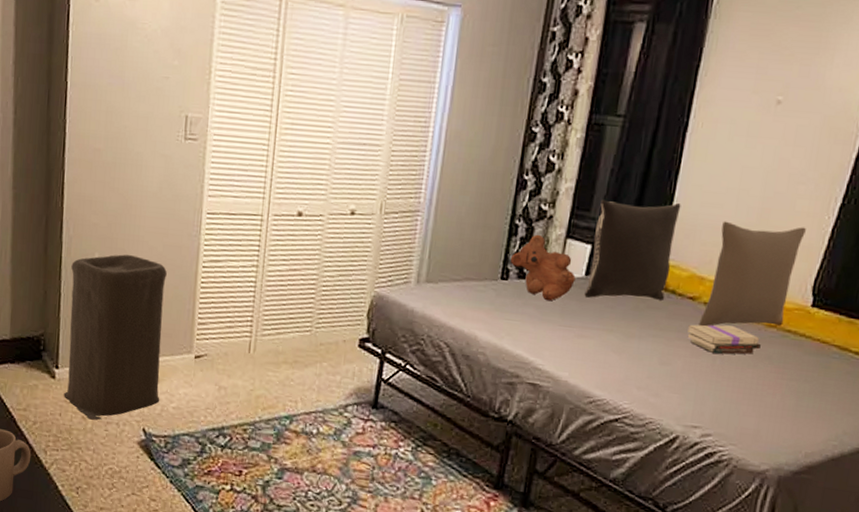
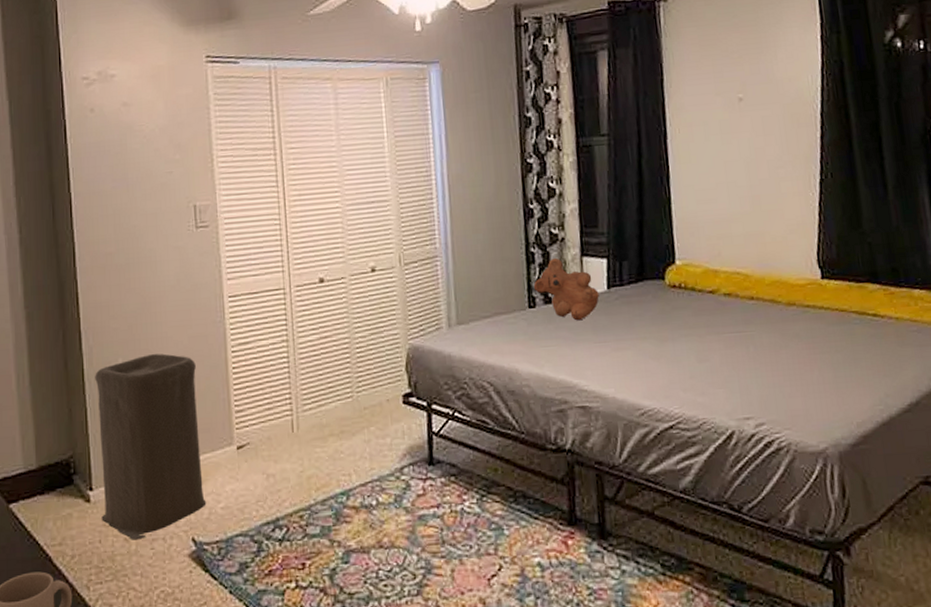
pillow: present [584,199,681,300] -> none [605,204,687,310]
books: present [687,324,761,355] -> none [715,311,786,342]
pillow: present [699,221,806,327] -> none [721,206,801,318]

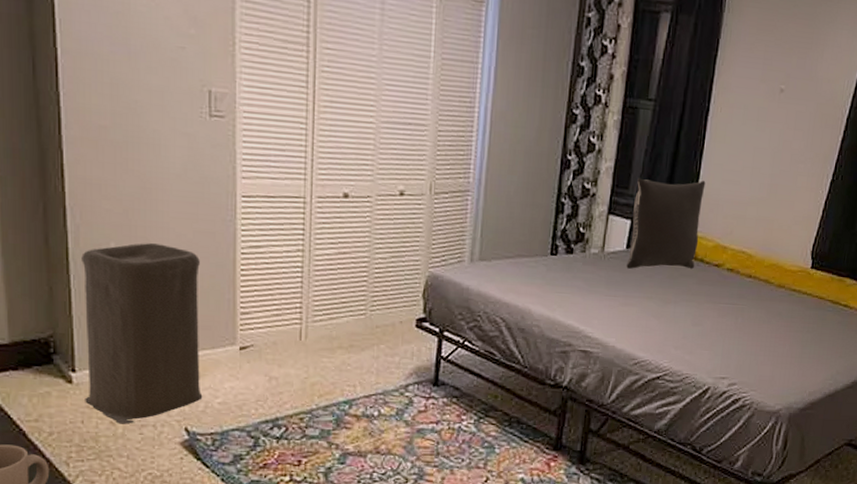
teddy bear: present [533,257,599,321] -> none [558,211,618,274]
pillow: none [605,204,687,310] -> present [626,178,706,269]

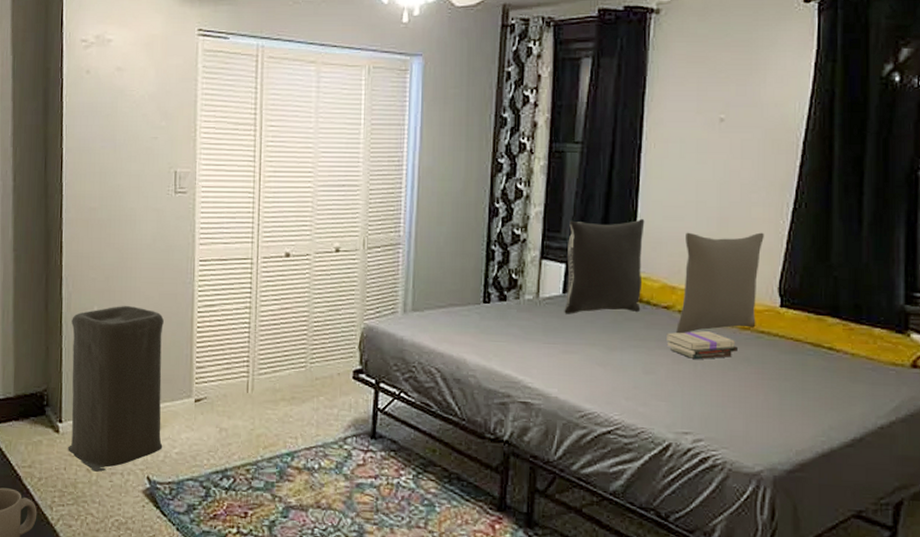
books: none [714,288,773,314] -> present [666,331,738,360]
pillow: none [723,196,805,290] -> present [676,232,764,334]

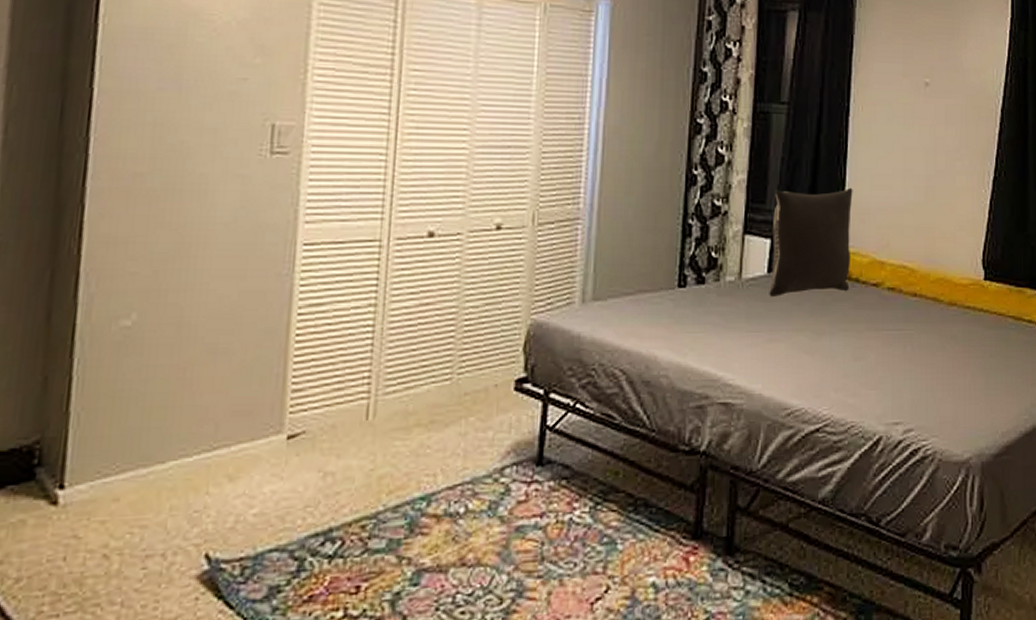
laundry basket: present [68,306,164,472] -> none [71,310,244,557]
books: present [666,331,738,360] -> none [876,309,945,341]
pillow: present [676,232,764,334] -> none [886,202,968,314]

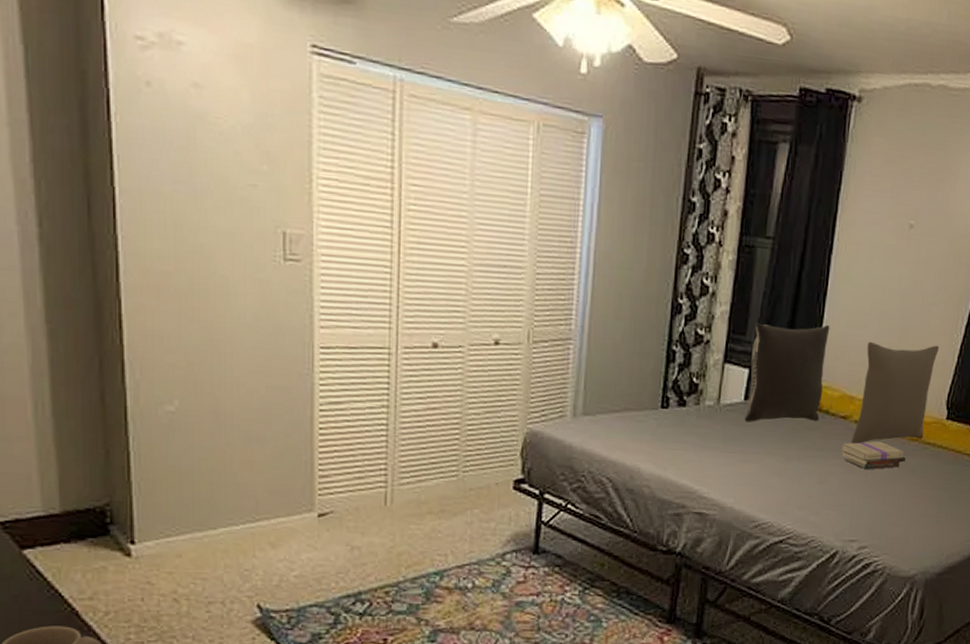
books: none [876,309,945,341] -> present [841,441,906,470]
pillow: none [886,202,968,314] -> present [851,341,939,445]

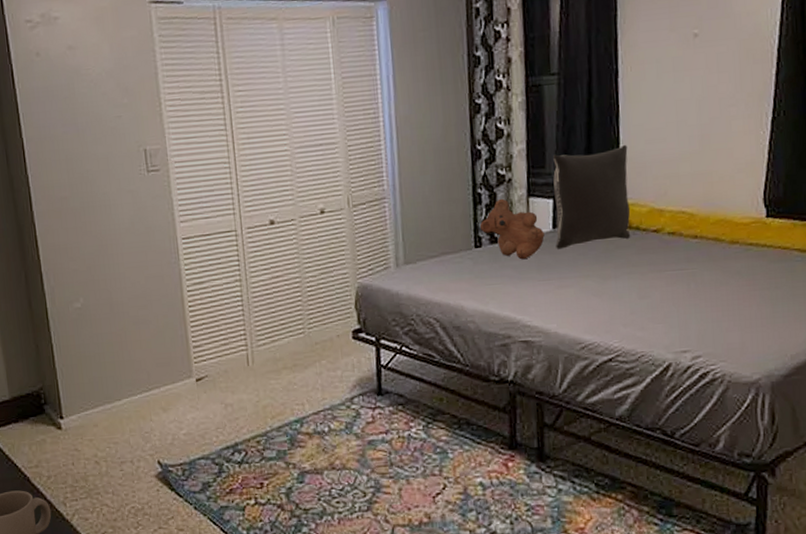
teddy bear: none [669,359,735,428] -> present [479,198,545,260]
books: present [841,441,906,470] -> none [658,249,728,279]
pillow: present [851,341,939,445] -> none [667,145,746,256]

